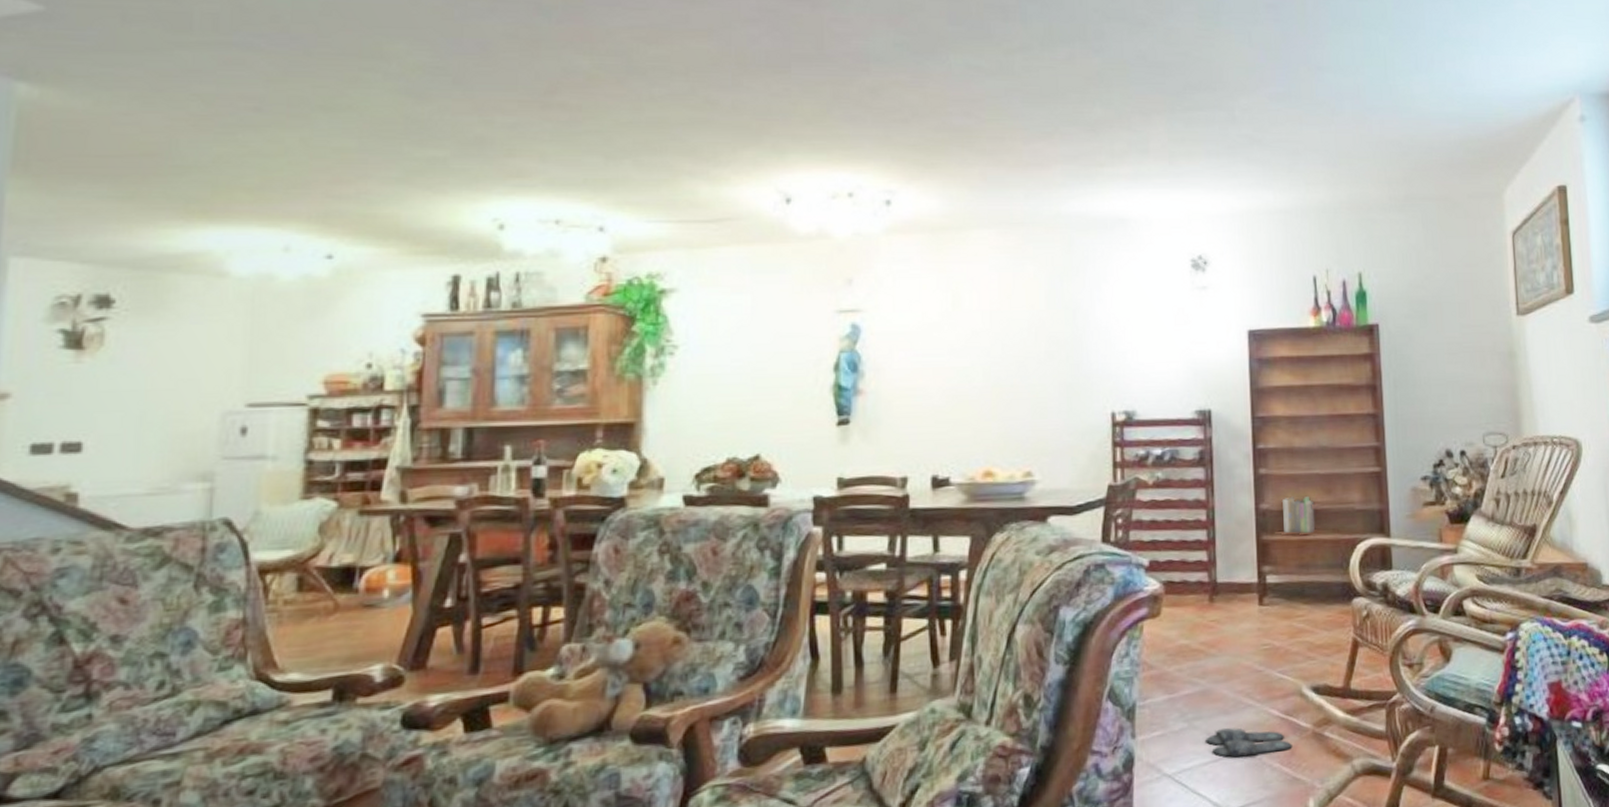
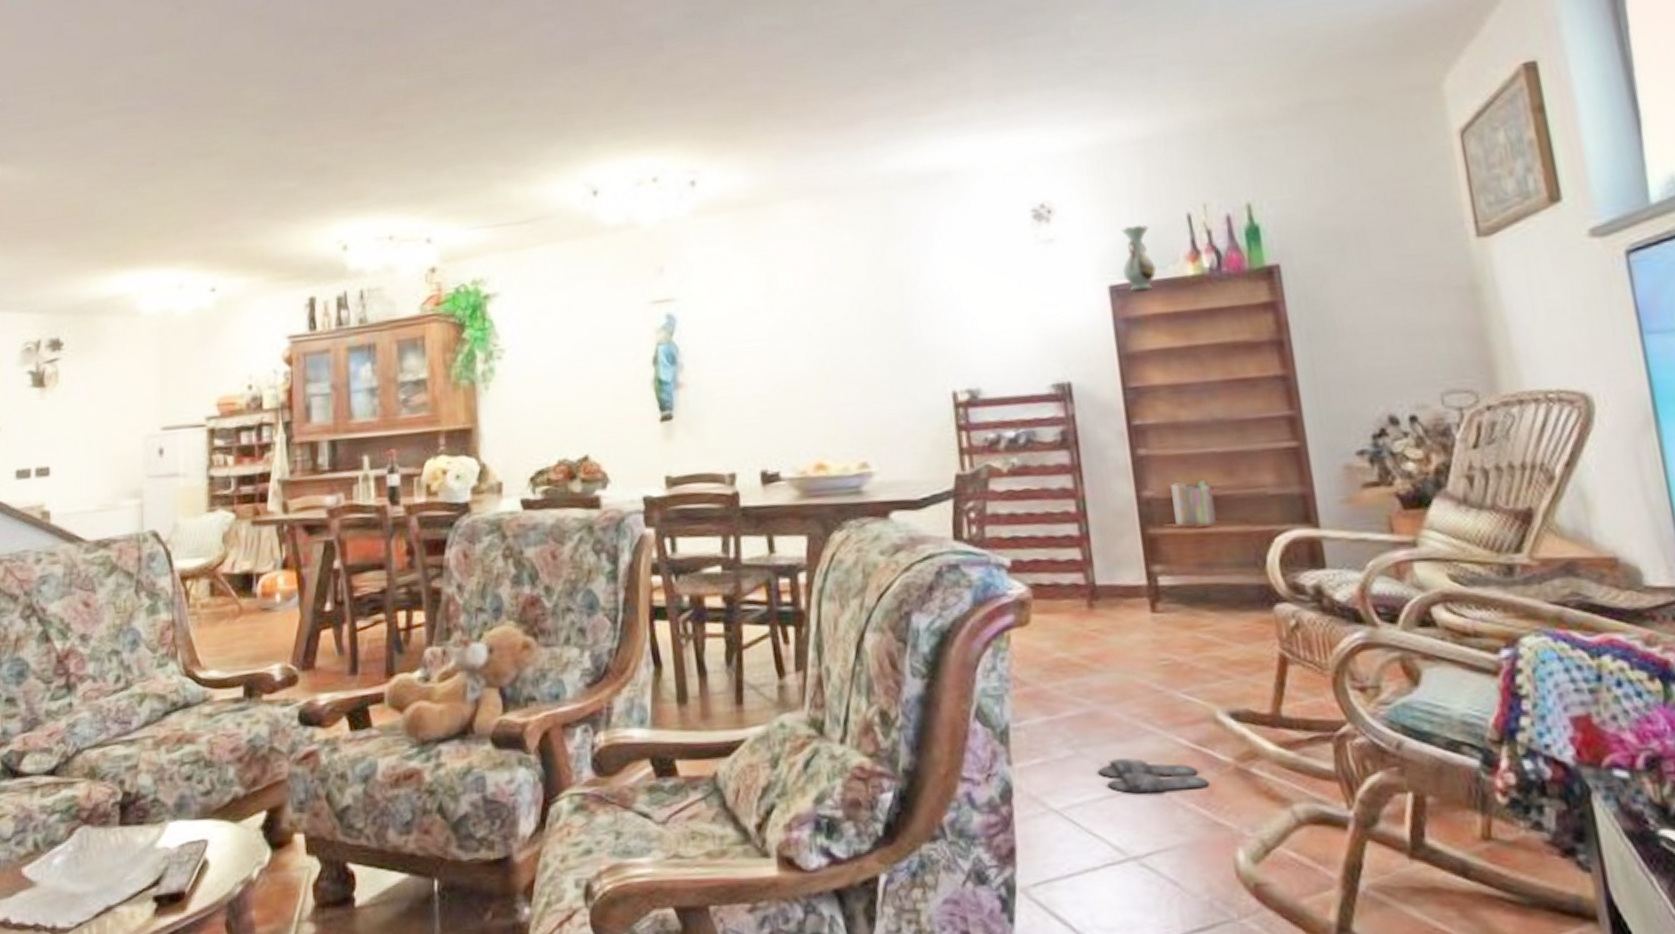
decorative vase: none [1259,281,1286,338] -> present [1121,225,1156,293]

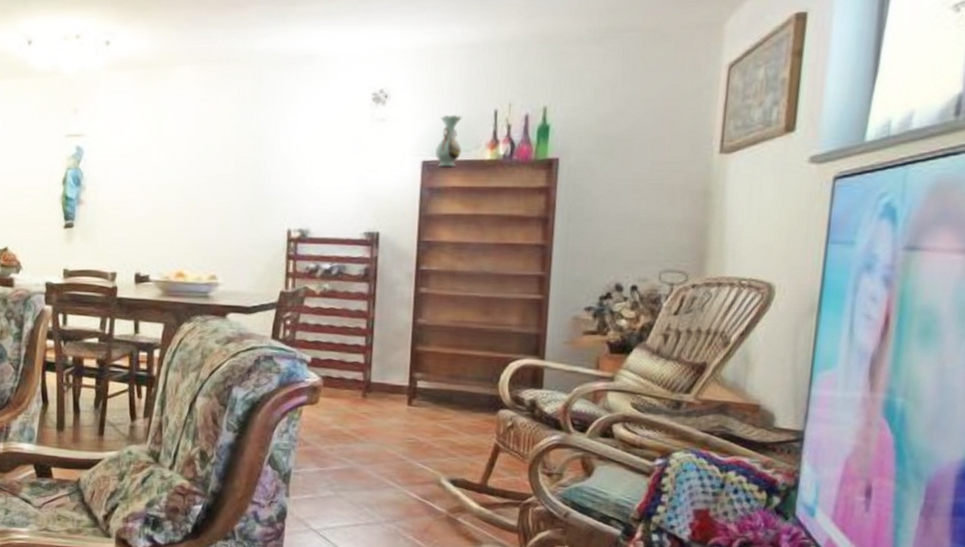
slippers: present [1098,758,1210,795] -> none [349,501,427,528]
books: present [1169,480,1217,526] -> none [438,314,471,348]

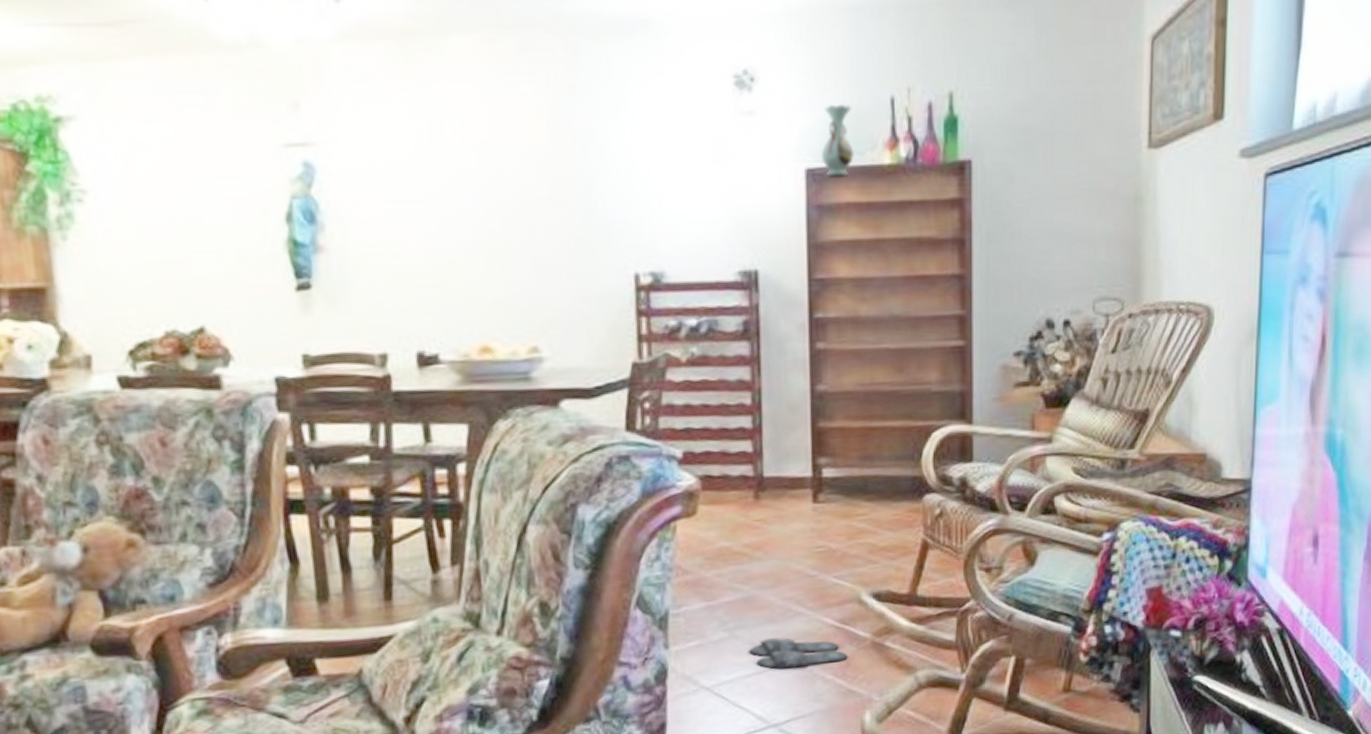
slippers: none [349,501,427,528] -> present [749,637,848,670]

